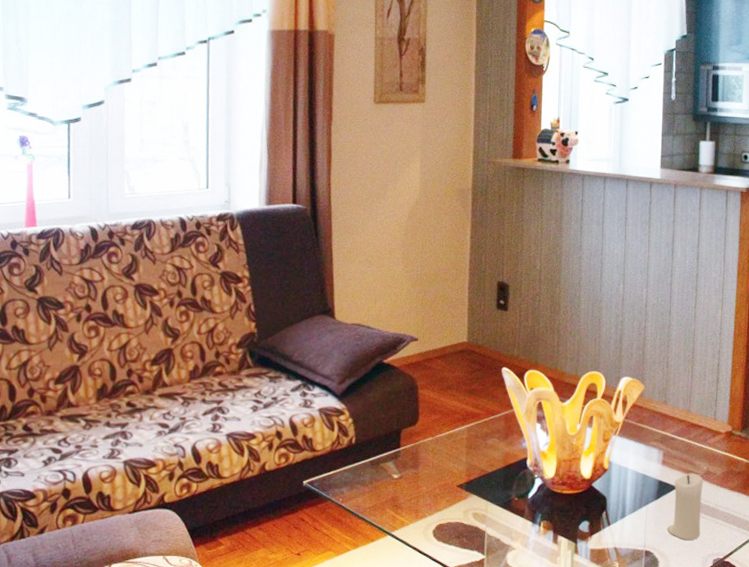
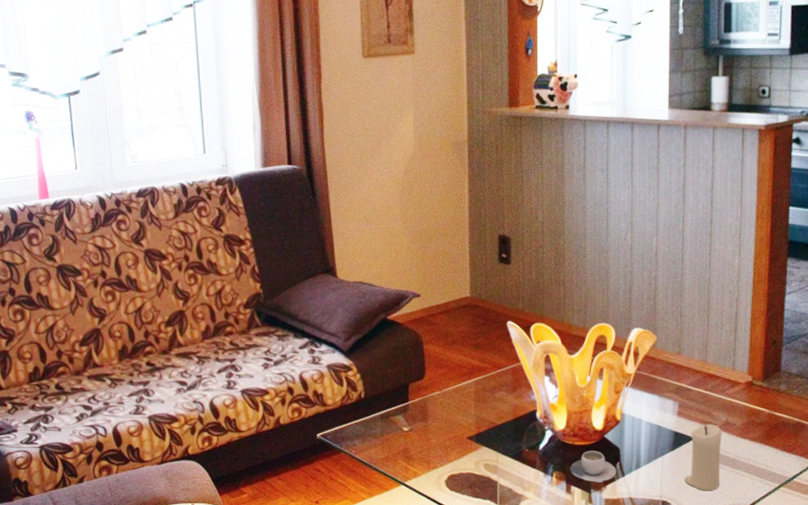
teacup: none [557,499,602,531] -> present [570,451,616,481]

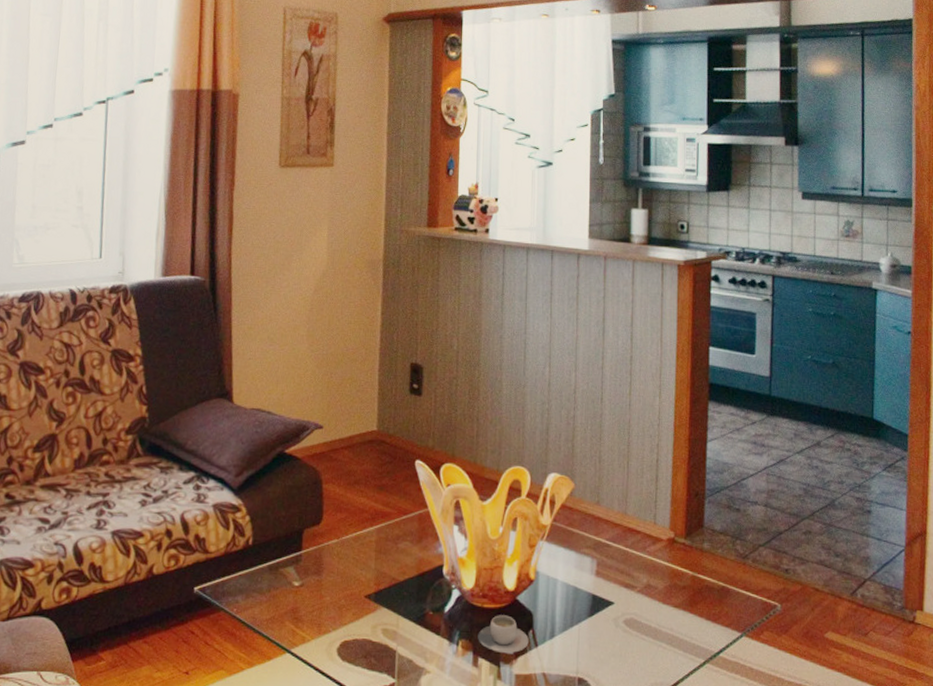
candle: present [685,424,722,490] -> none [603,586,643,666]

